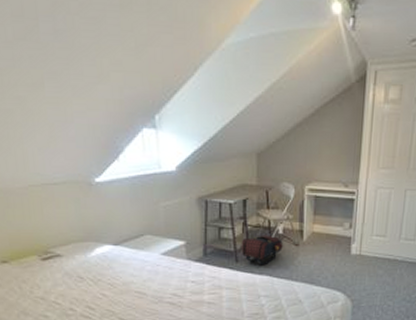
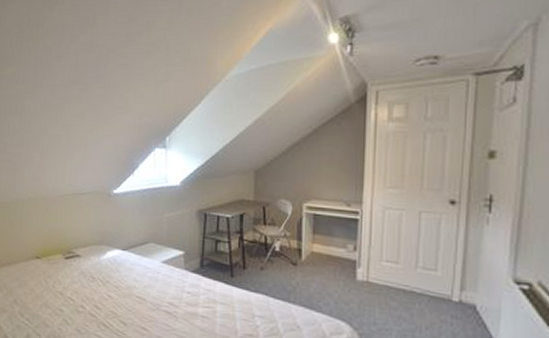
satchel: present [241,235,284,264] -> none [236,251,281,282]

